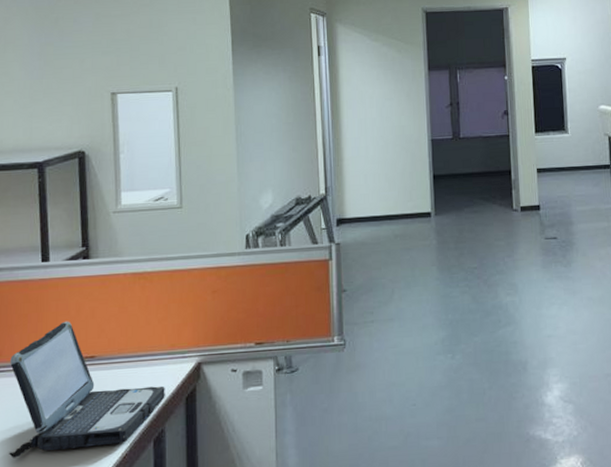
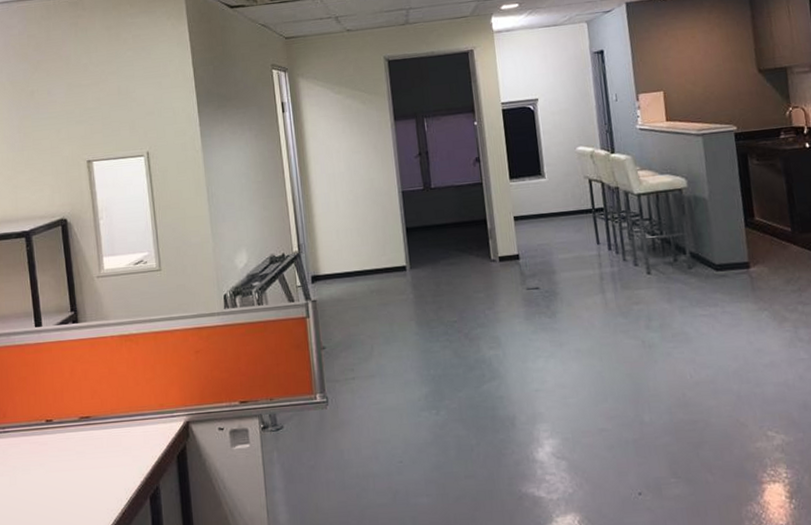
laptop: present [9,321,165,458] -> none [13,383,158,514]

